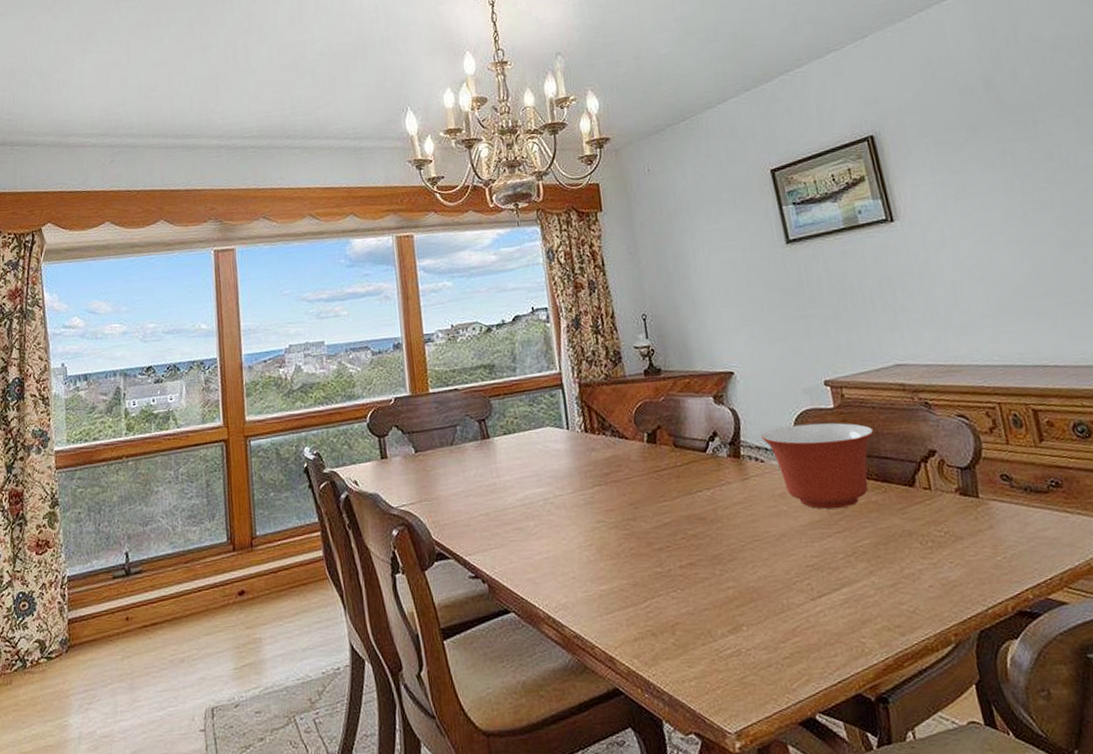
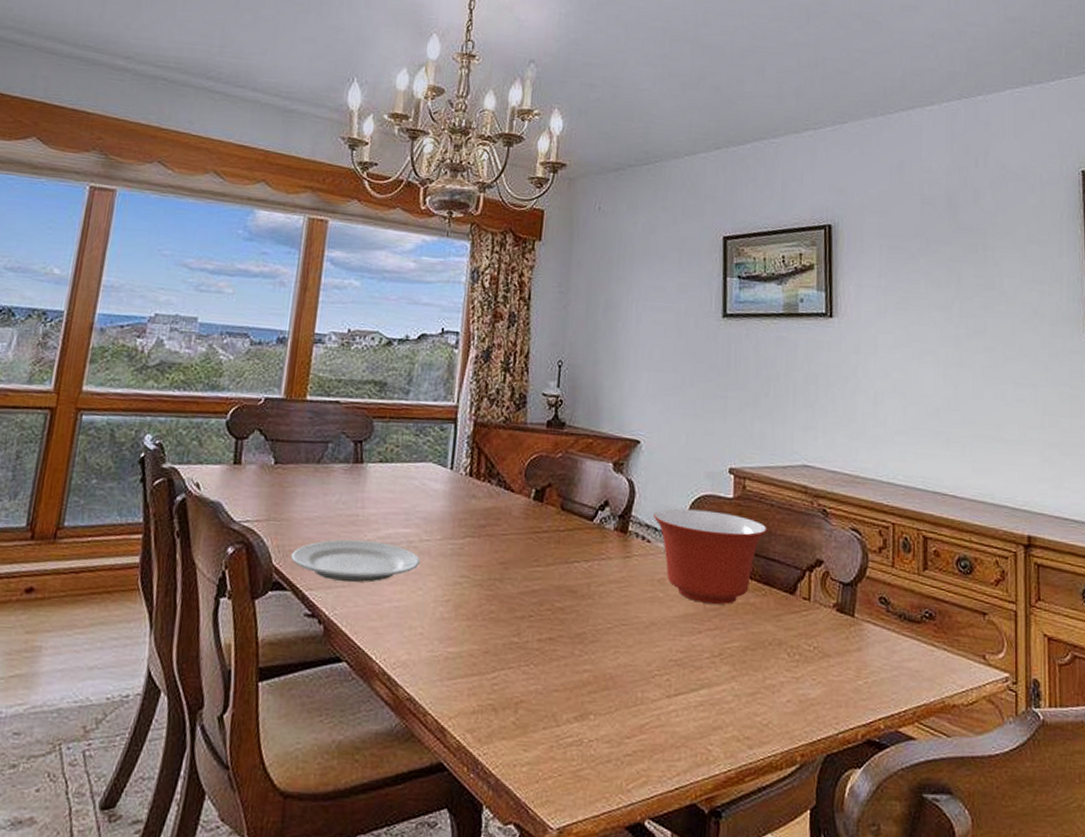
plate: none [447,503,558,544] -> present [291,539,420,583]

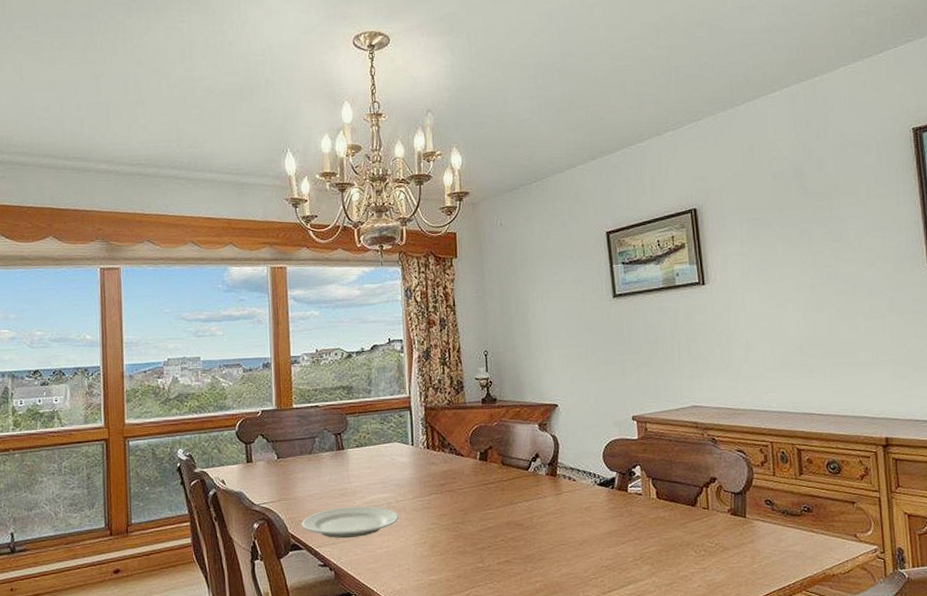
mixing bowl: present [654,508,767,605] -> none [576,451,669,521]

